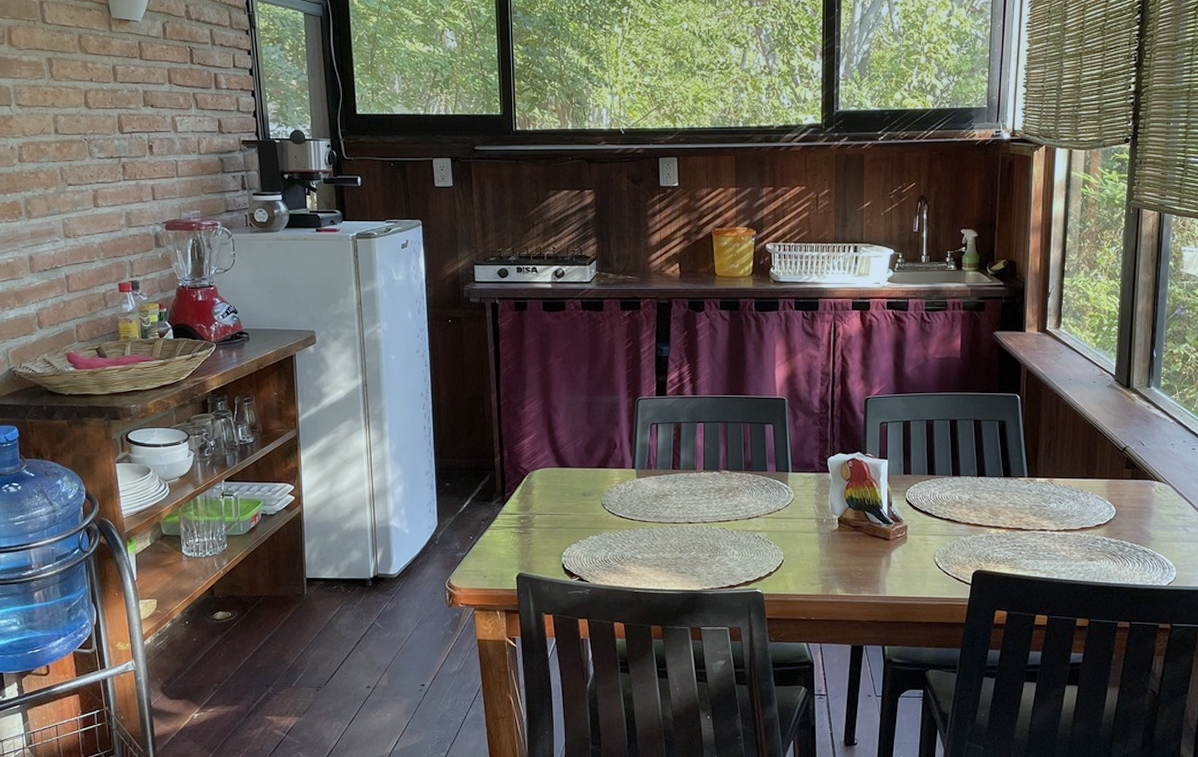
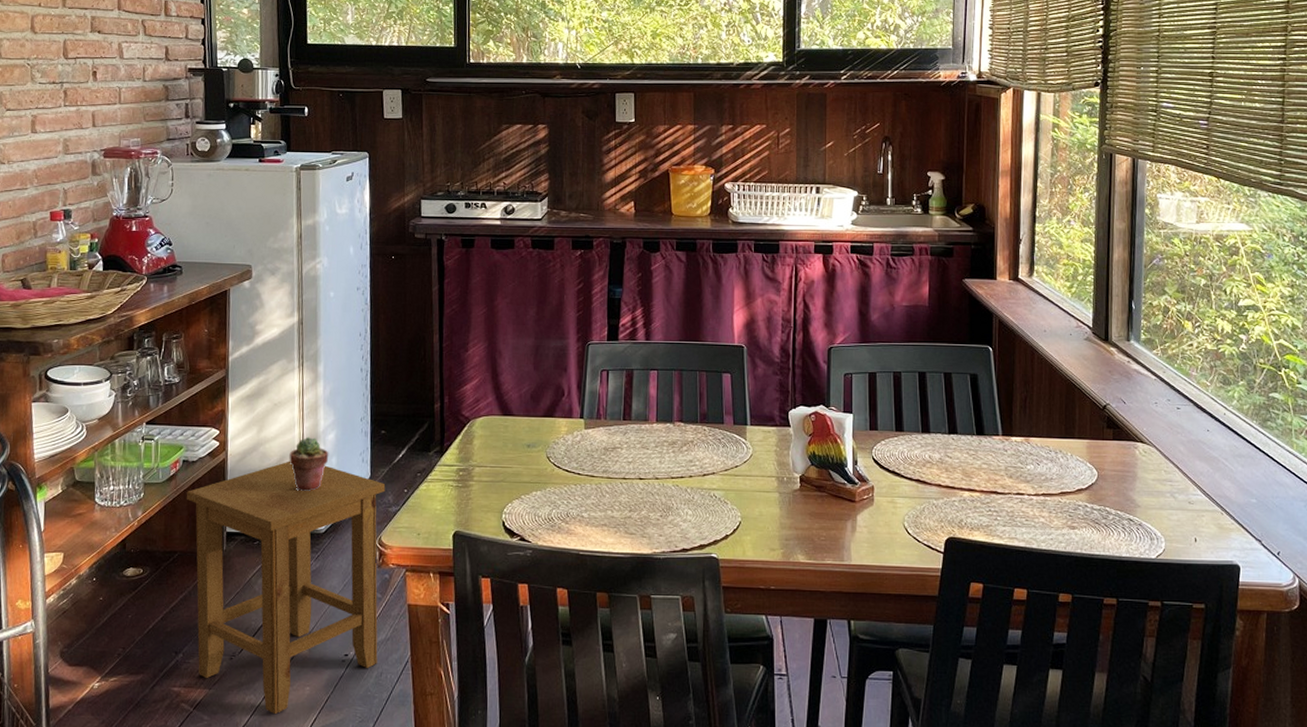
stool: none [266,512,452,738] -> present [186,461,386,715]
potted succulent: none [361,490,398,540] -> present [289,436,329,491]

